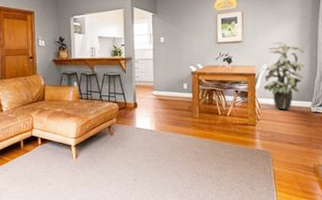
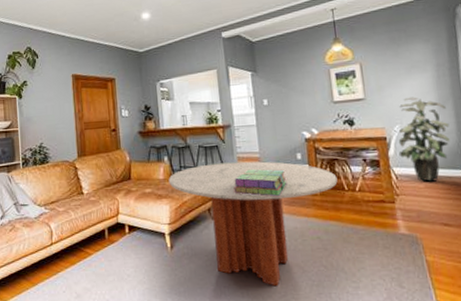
coffee table: none [77,89,214,188] -> present [168,161,338,287]
stack of books: none [130,95,174,119] -> present [233,168,287,197]

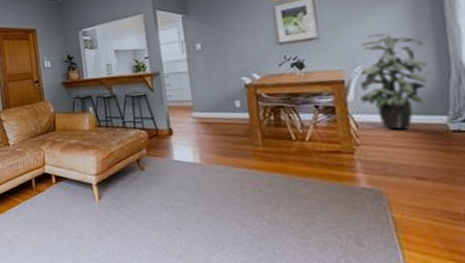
coffee table: present [168,161,338,287] -> none [94,110,284,240]
stack of books: present [233,168,287,197] -> none [164,118,224,148]

